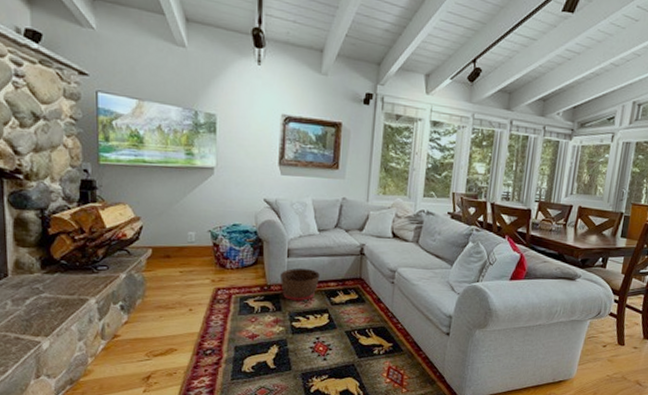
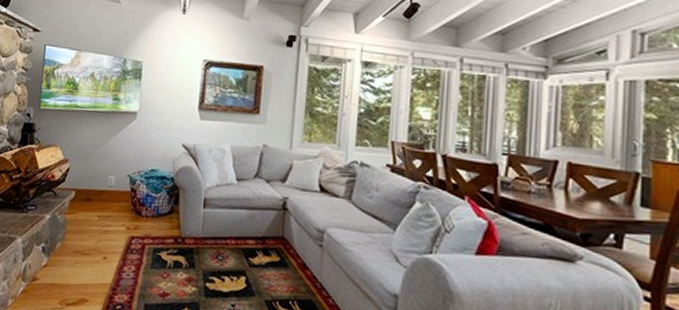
basket: present [279,268,320,301] -> none [194,220,237,259]

